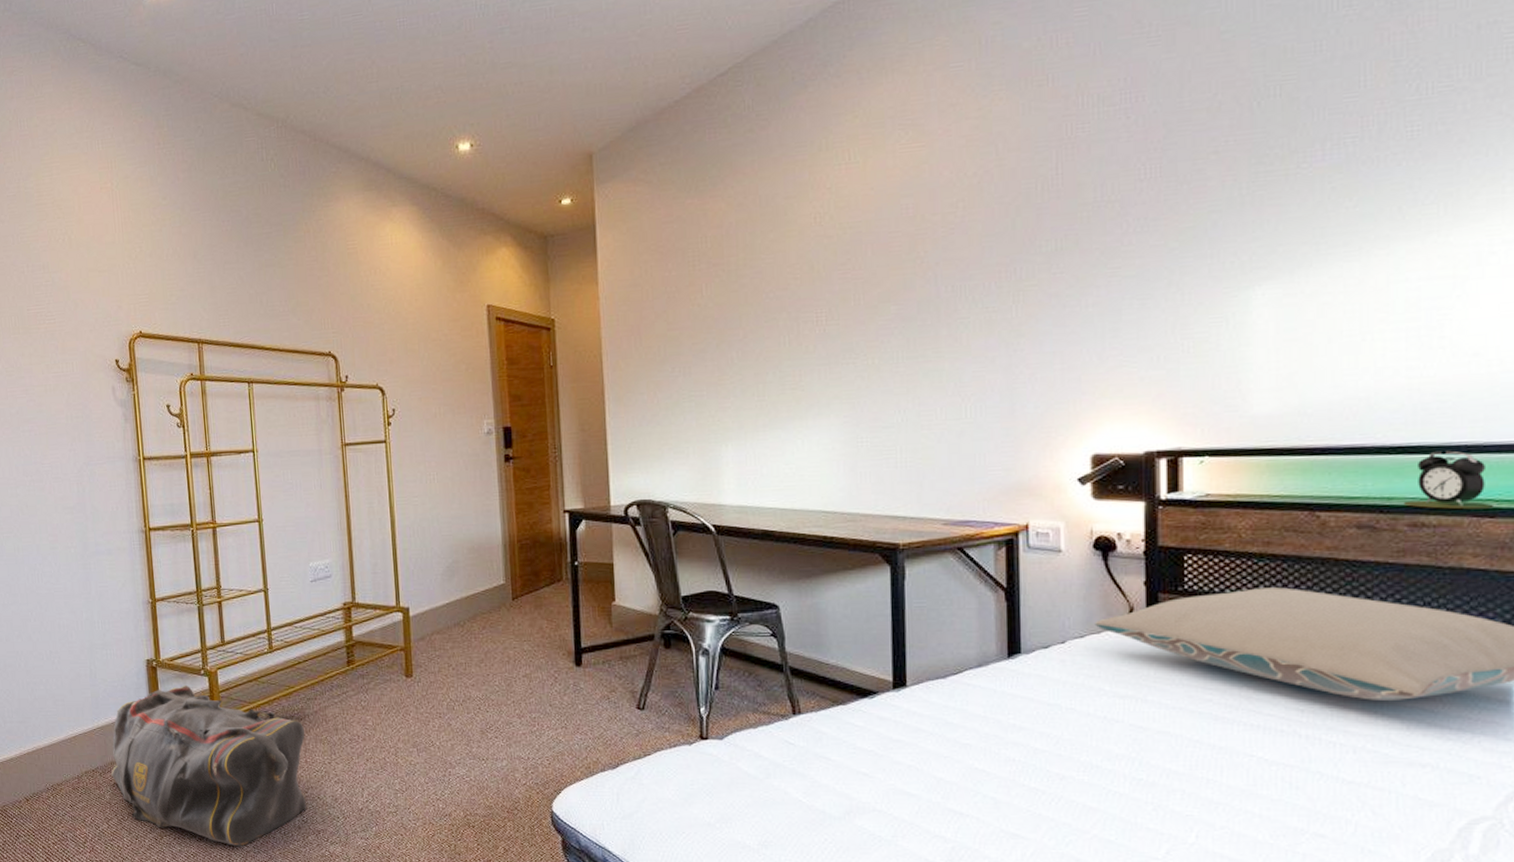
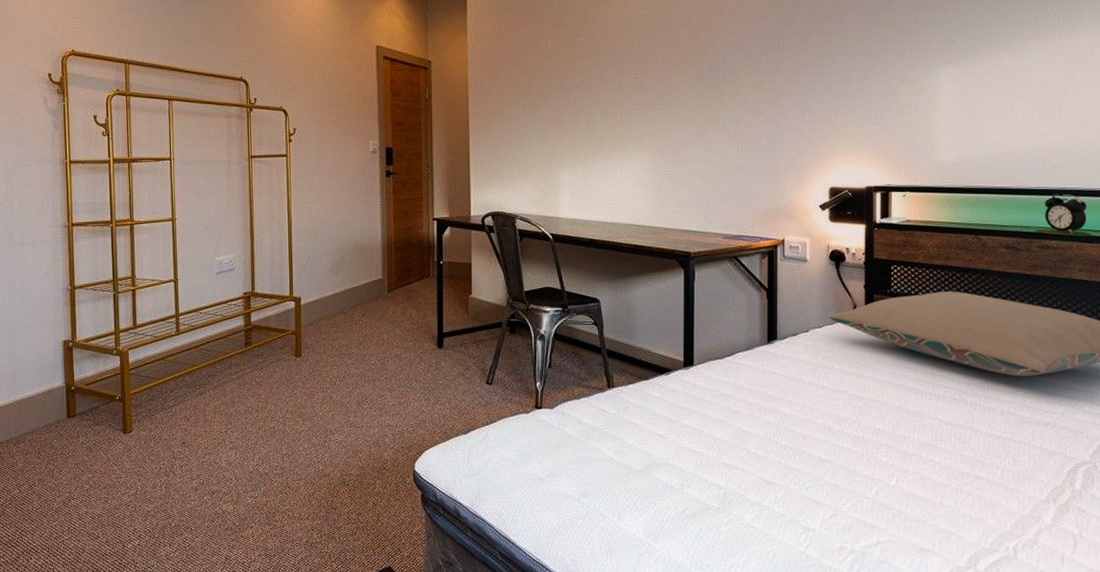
duffel bag: present [110,685,308,847] -> none [24,363,206,508]

